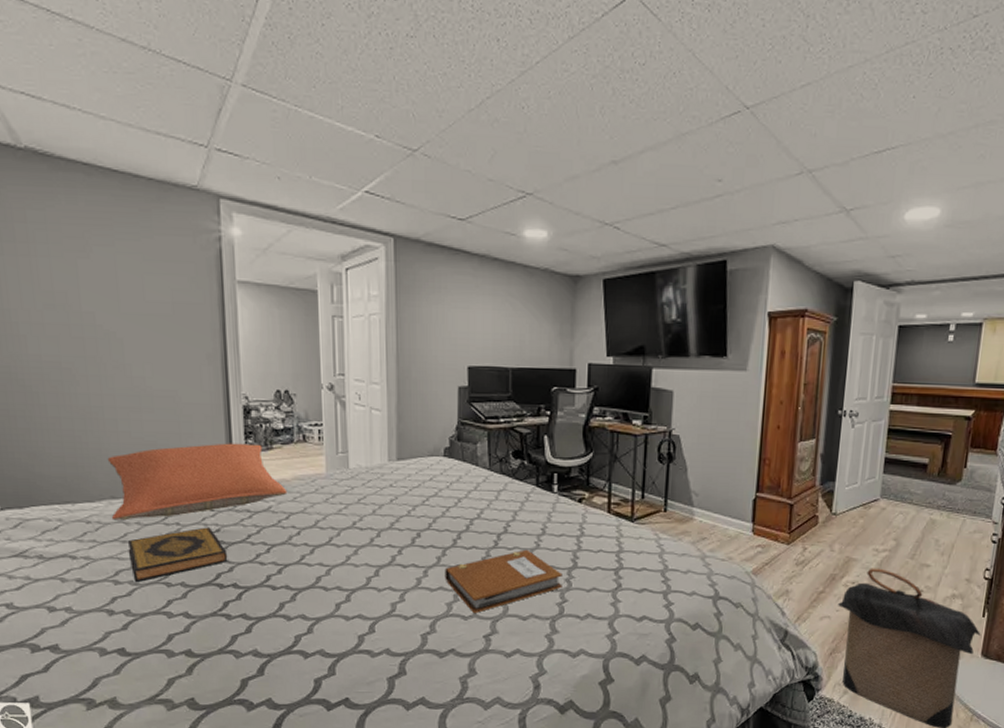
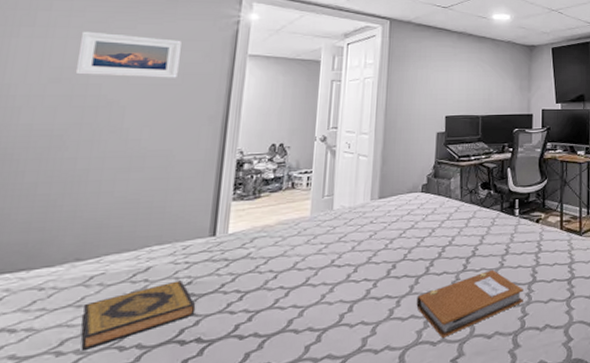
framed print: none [61,248,167,308] -> present [75,31,181,78]
pillow: present [107,443,288,521] -> none [70,194,270,284]

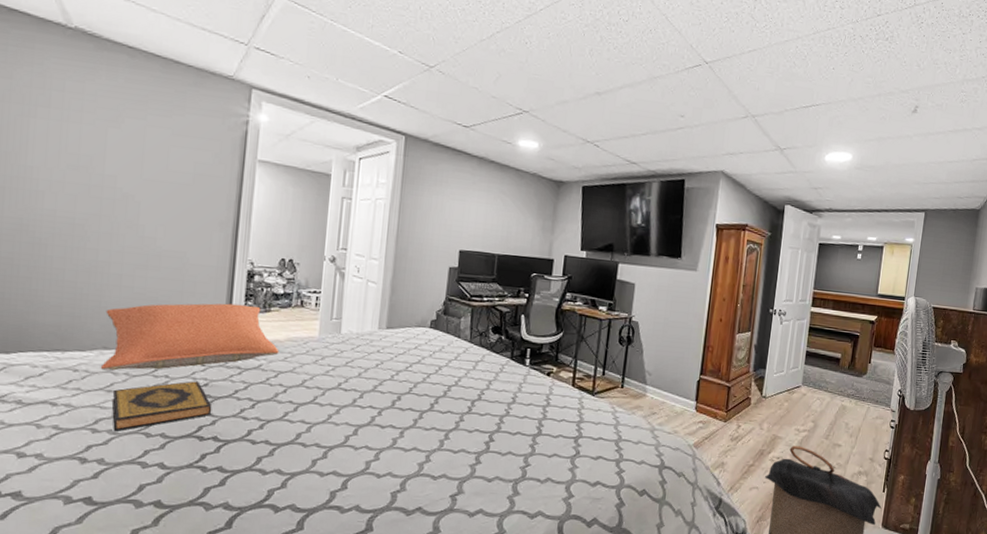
pillow: none [70,194,270,284] -> present [100,303,280,371]
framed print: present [75,31,181,78] -> none [91,117,191,178]
notebook: present [416,269,523,339] -> none [419,416,528,475]

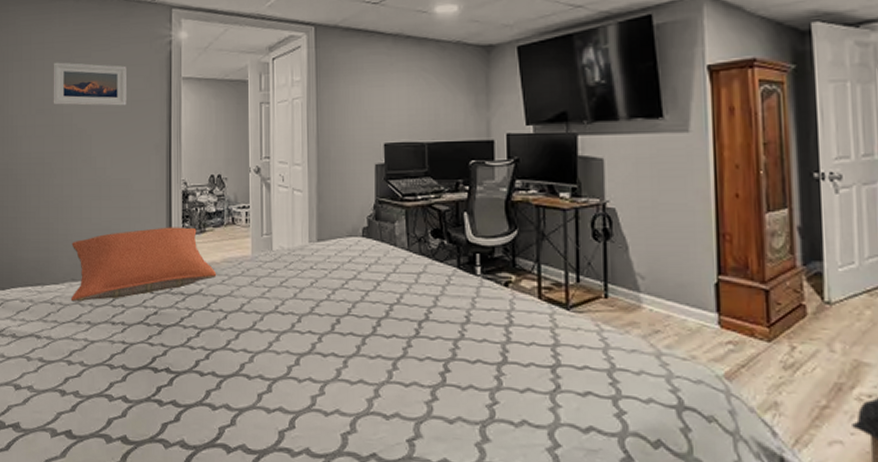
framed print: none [91,117,191,178] -> present [53,62,127,106]
hardback book: present [111,381,212,432] -> none [81,309,163,364]

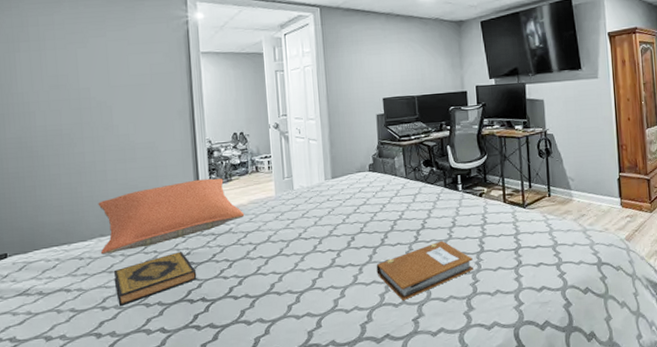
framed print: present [53,62,127,106] -> none [65,41,147,81]
hardback book: none [81,309,163,364] -> present [113,251,197,307]
notebook: none [364,340,492,413] -> present [376,240,473,301]

